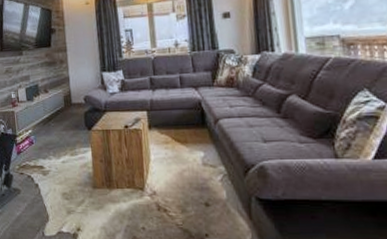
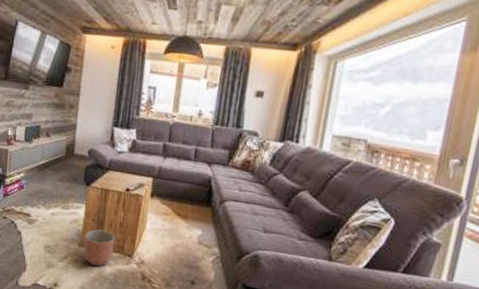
planter: none [96,168,125,205] -> present [83,229,115,267]

